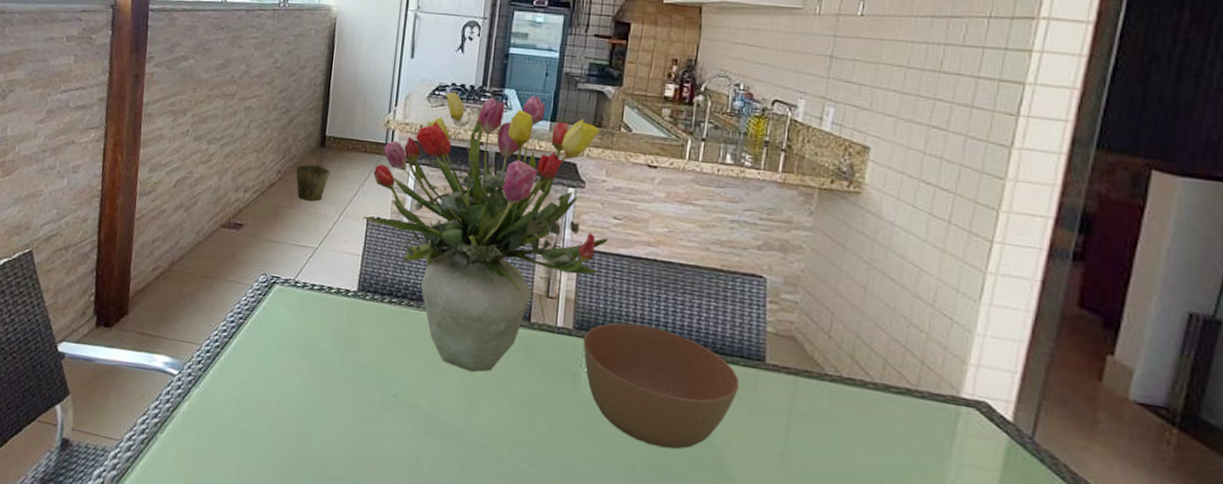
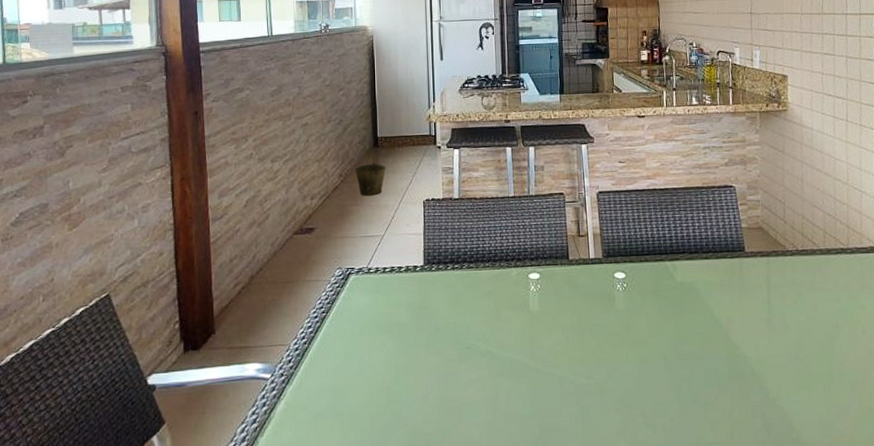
flower arrangement: present [363,91,609,373] -> none [420,75,618,313]
bowl: present [583,322,740,450] -> none [611,242,731,338]

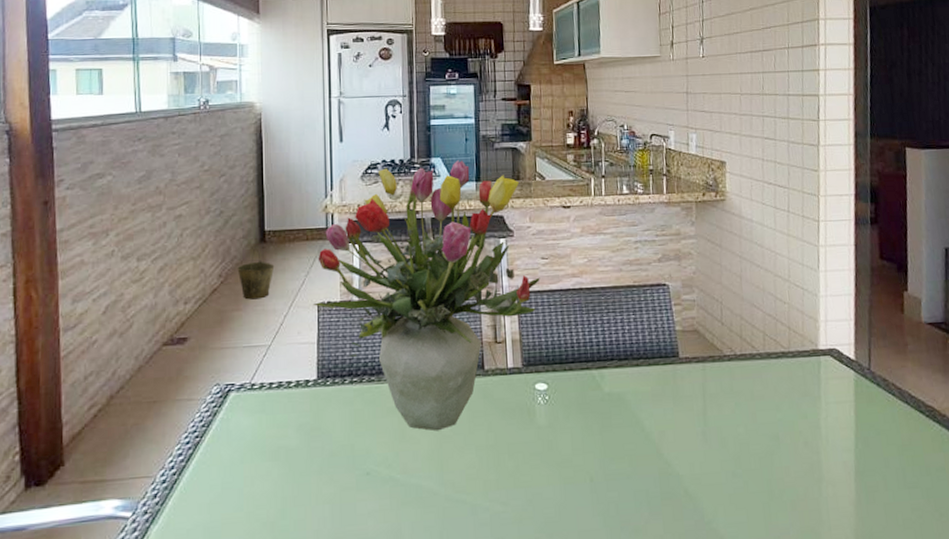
flower arrangement: none [420,75,618,313] -> present [313,160,540,431]

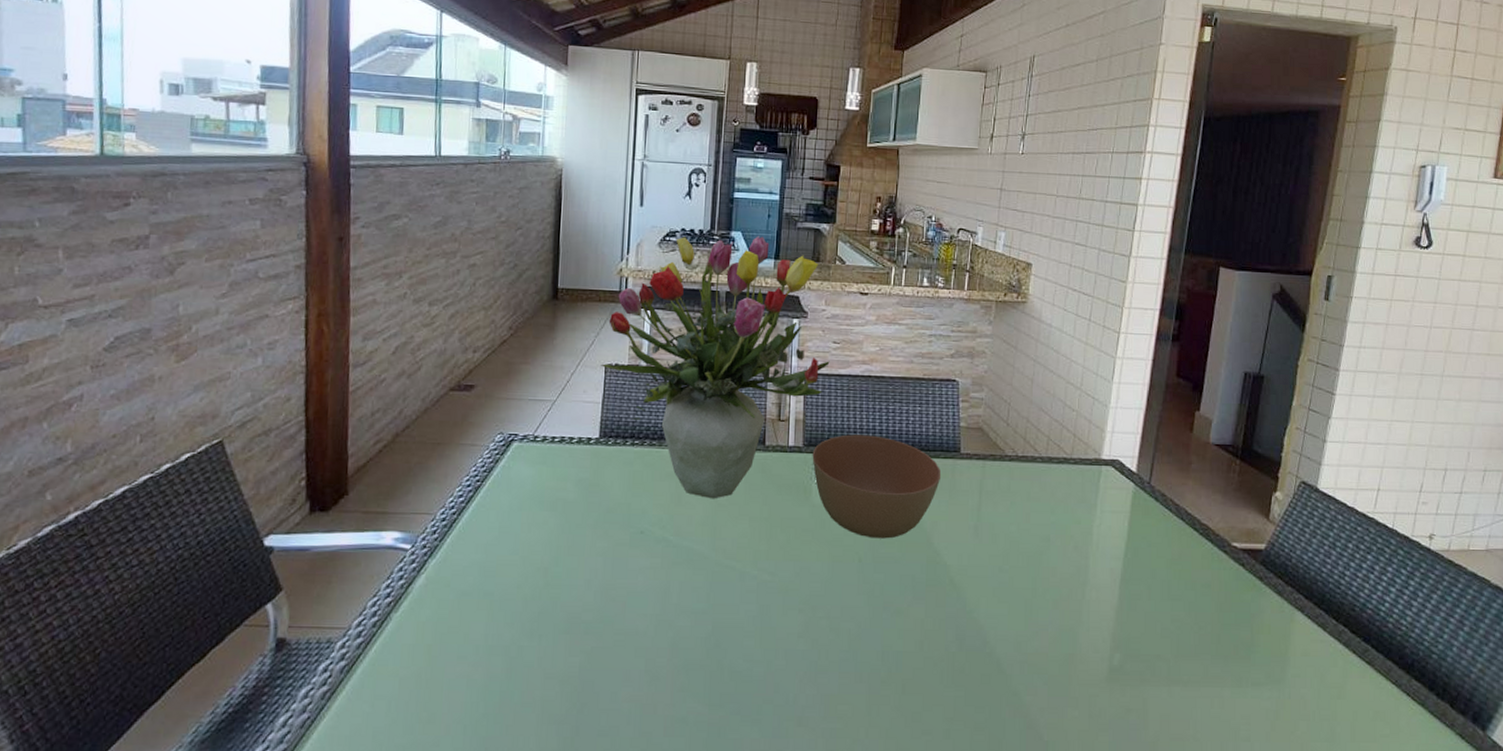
bucket: present [237,246,275,300] -> none [528,302,565,355]
bowl: none [532,348,664,456] -> present [812,434,942,539]

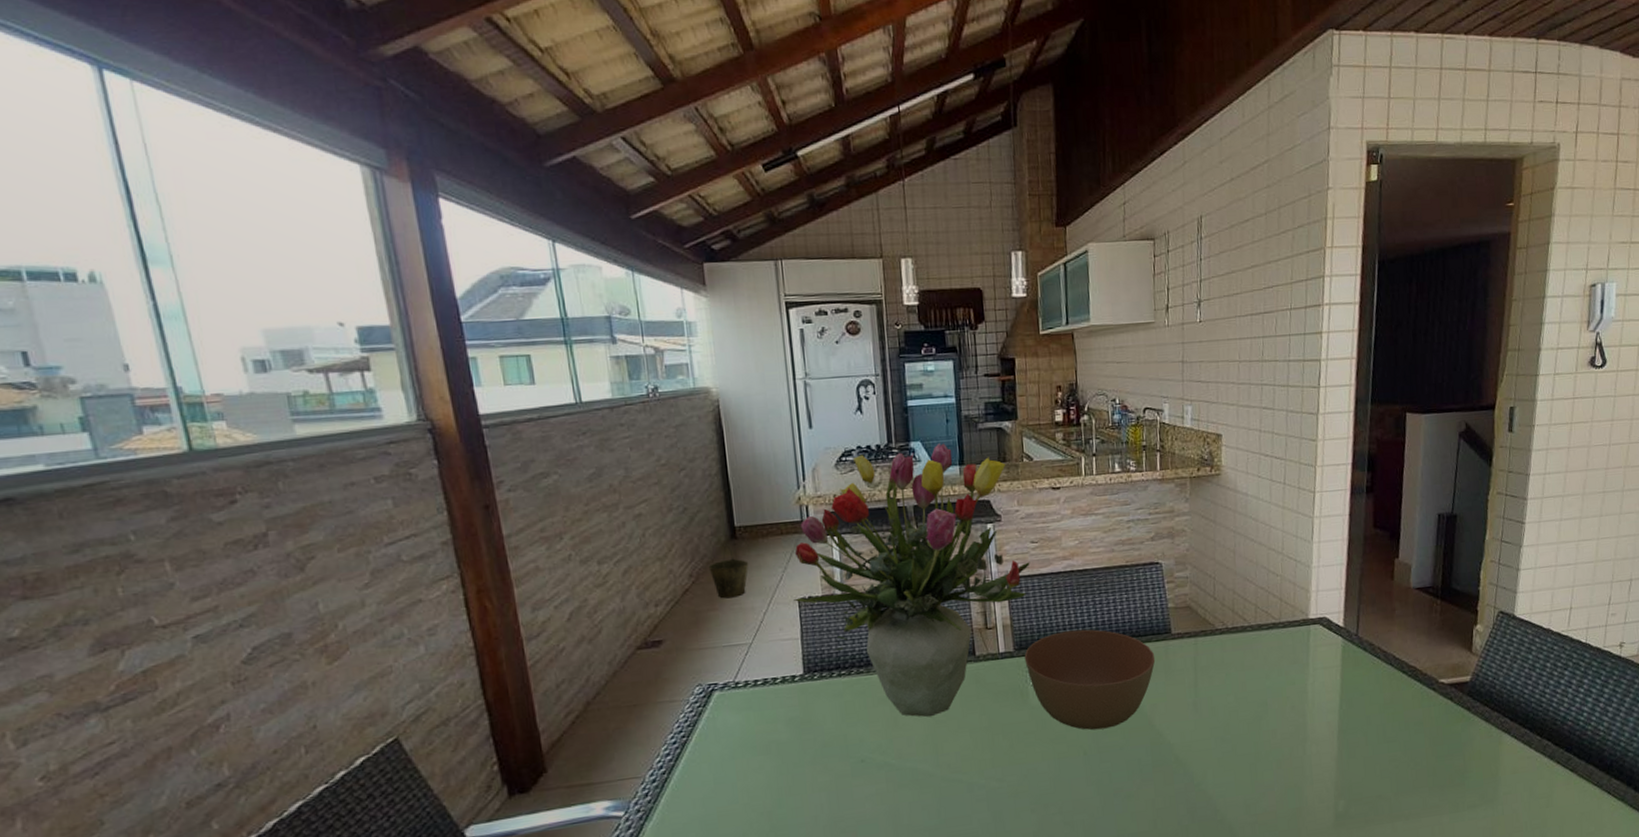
bucket: none [528,302,565,355] -> present [708,543,749,599]

